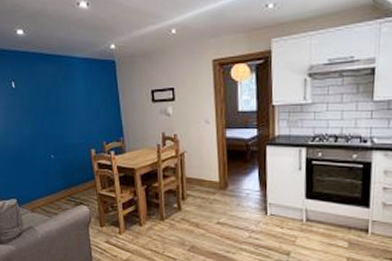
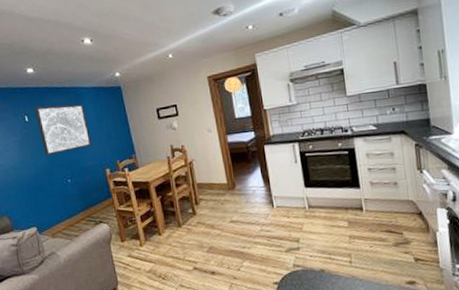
wall art: none [22,73,79,127] -> present [34,104,93,156]

